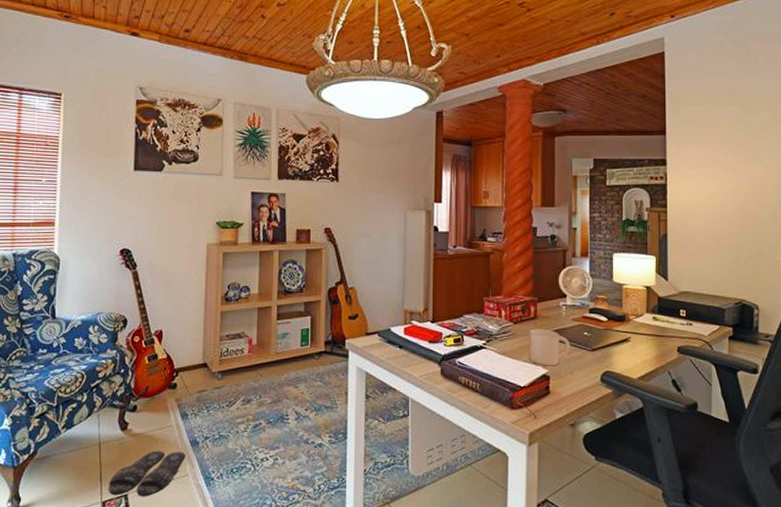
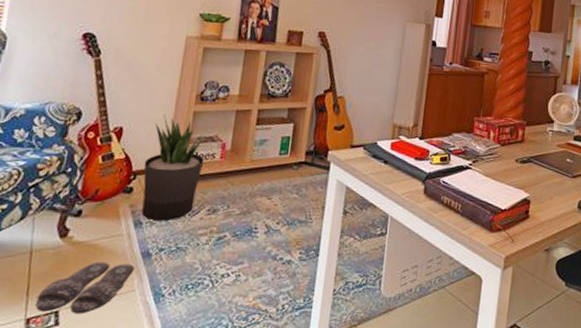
planter: none [183,316,235,413] -> present [141,114,206,221]
mug: present [528,328,570,366] -> none [512,152,553,191]

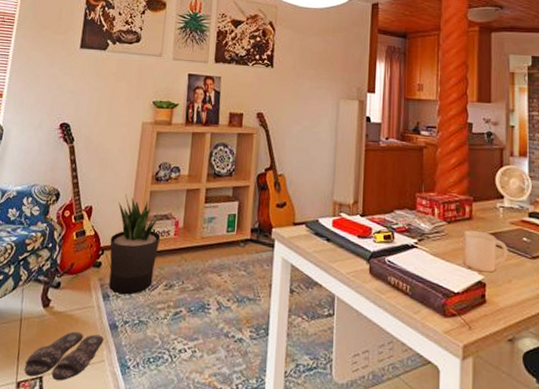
mug: none [512,152,553,191] -> present [463,230,508,273]

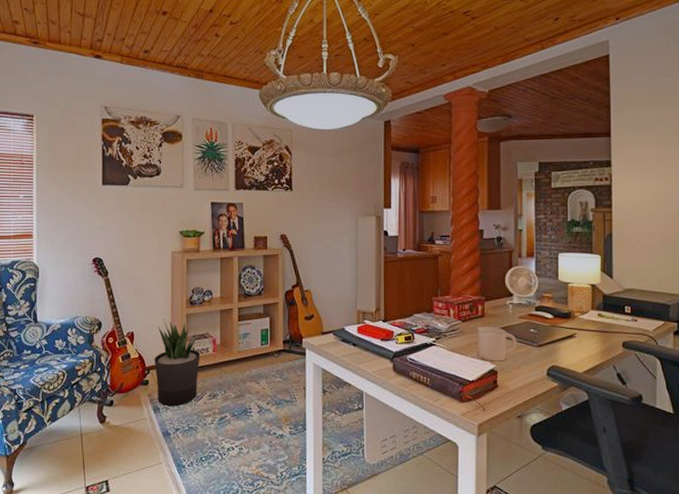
slippers: present [25,331,103,381] -> none [91,441,158,483]

